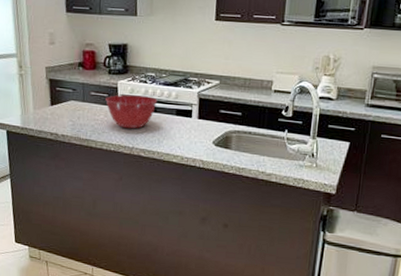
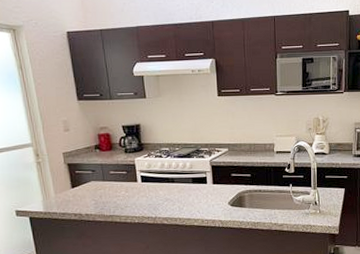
mixing bowl: present [105,94,158,129] -> none [125,169,174,201]

